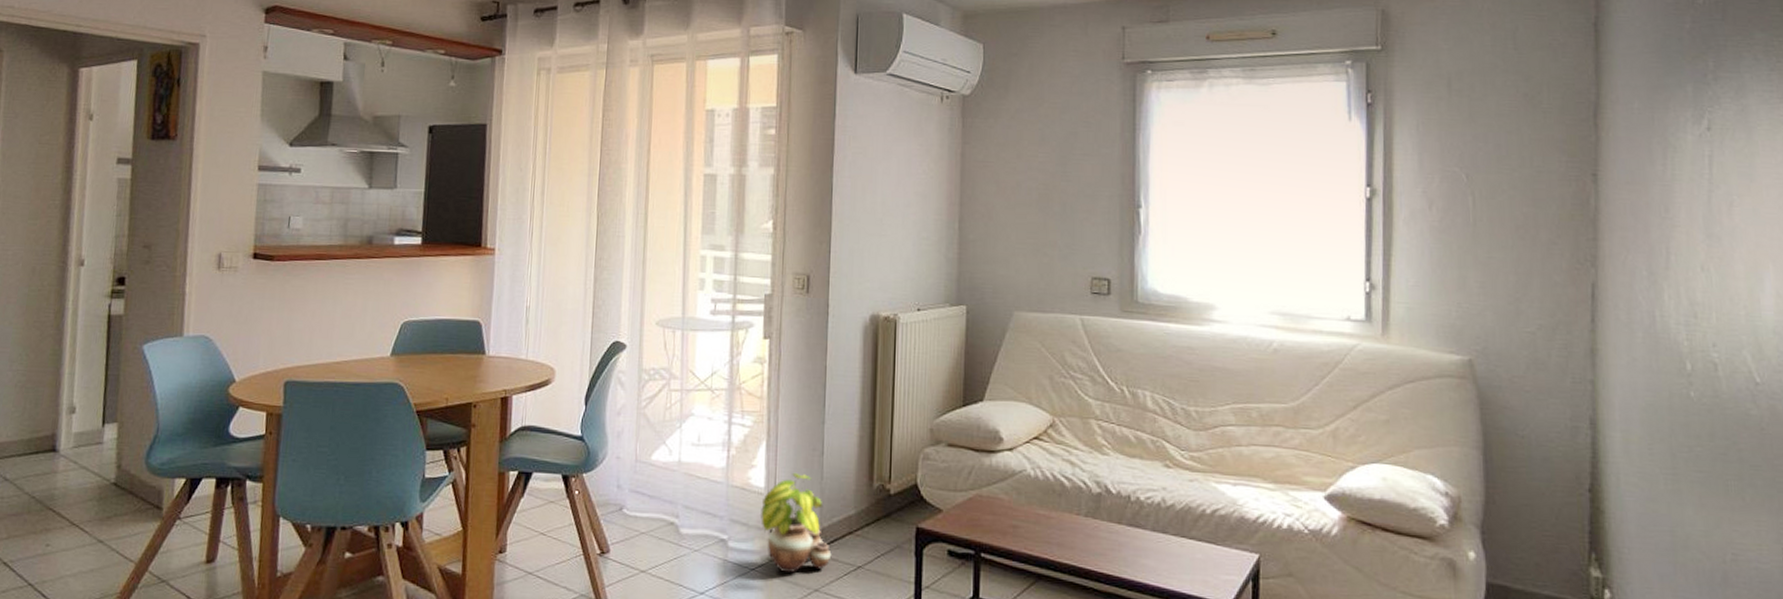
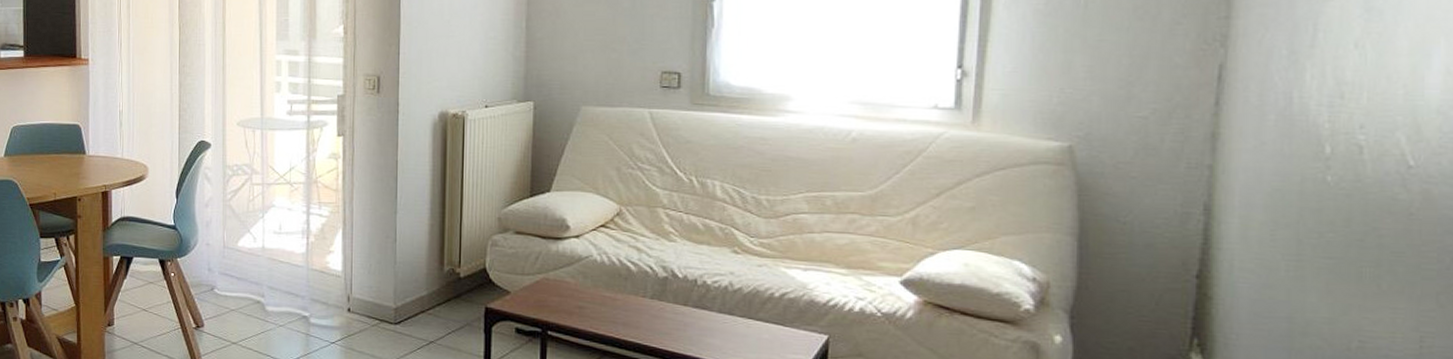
potted plant: present [761,472,832,573] -> none [339,257,406,346]

